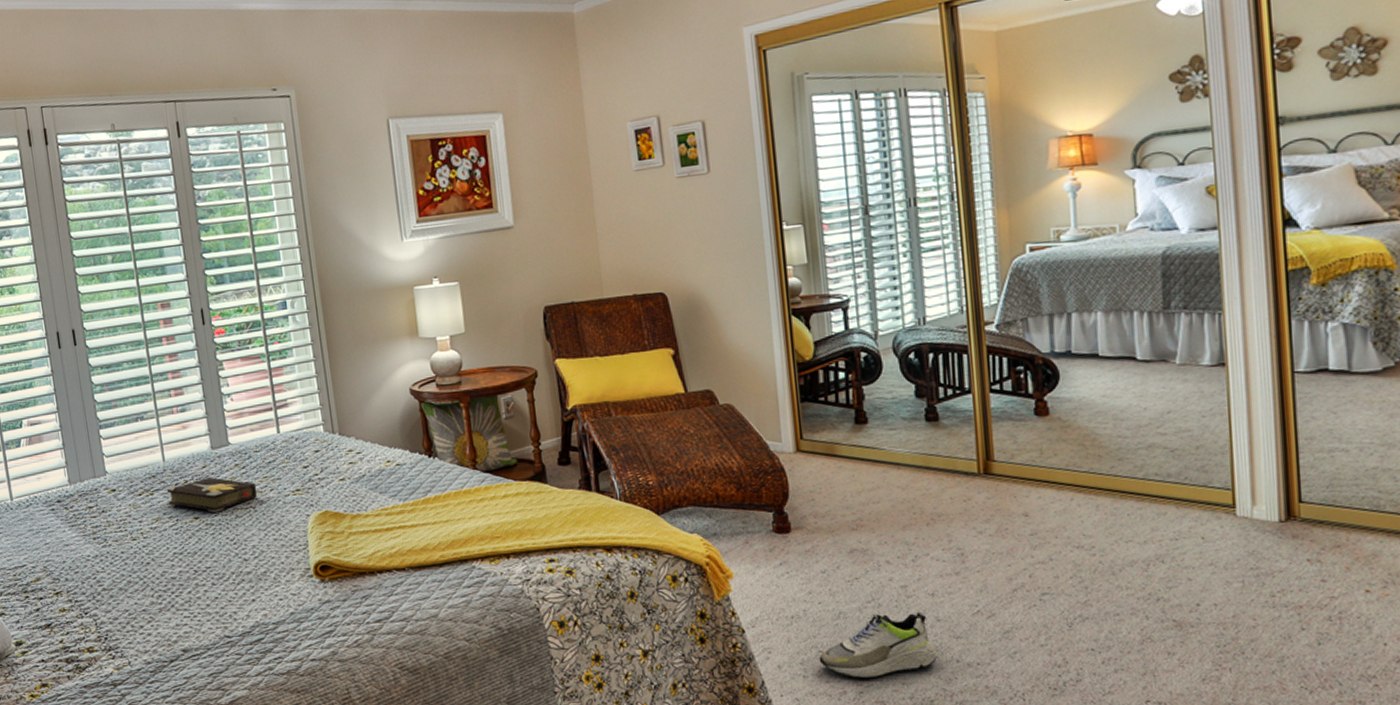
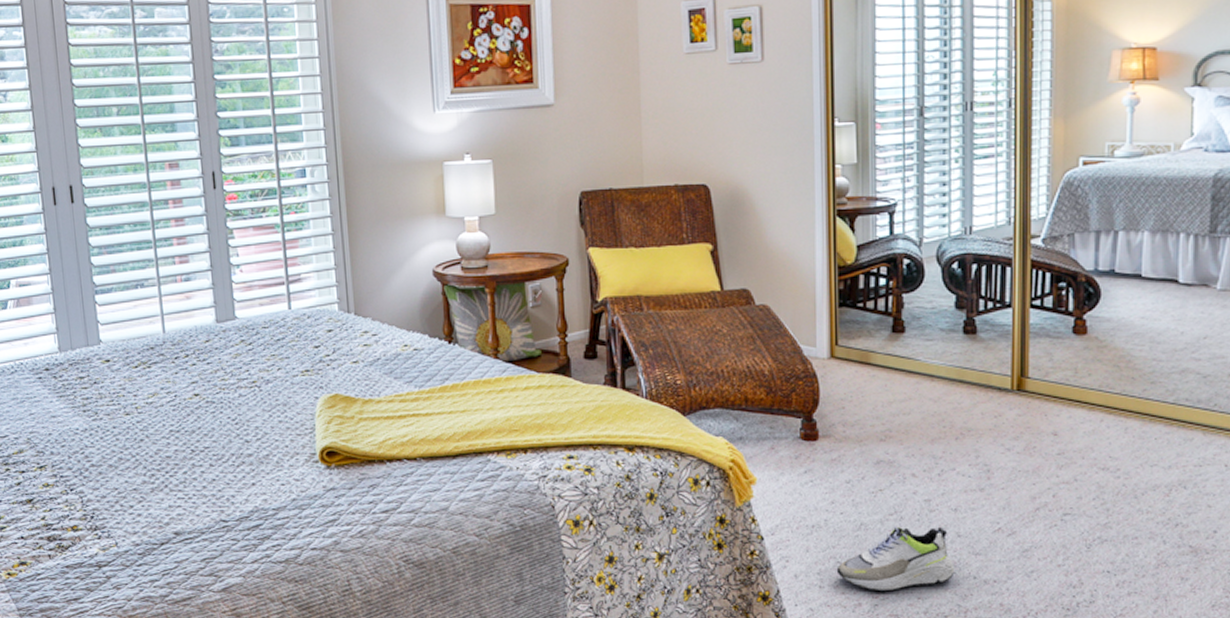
hardback book: present [166,477,257,513] -> none [165,351,263,390]

